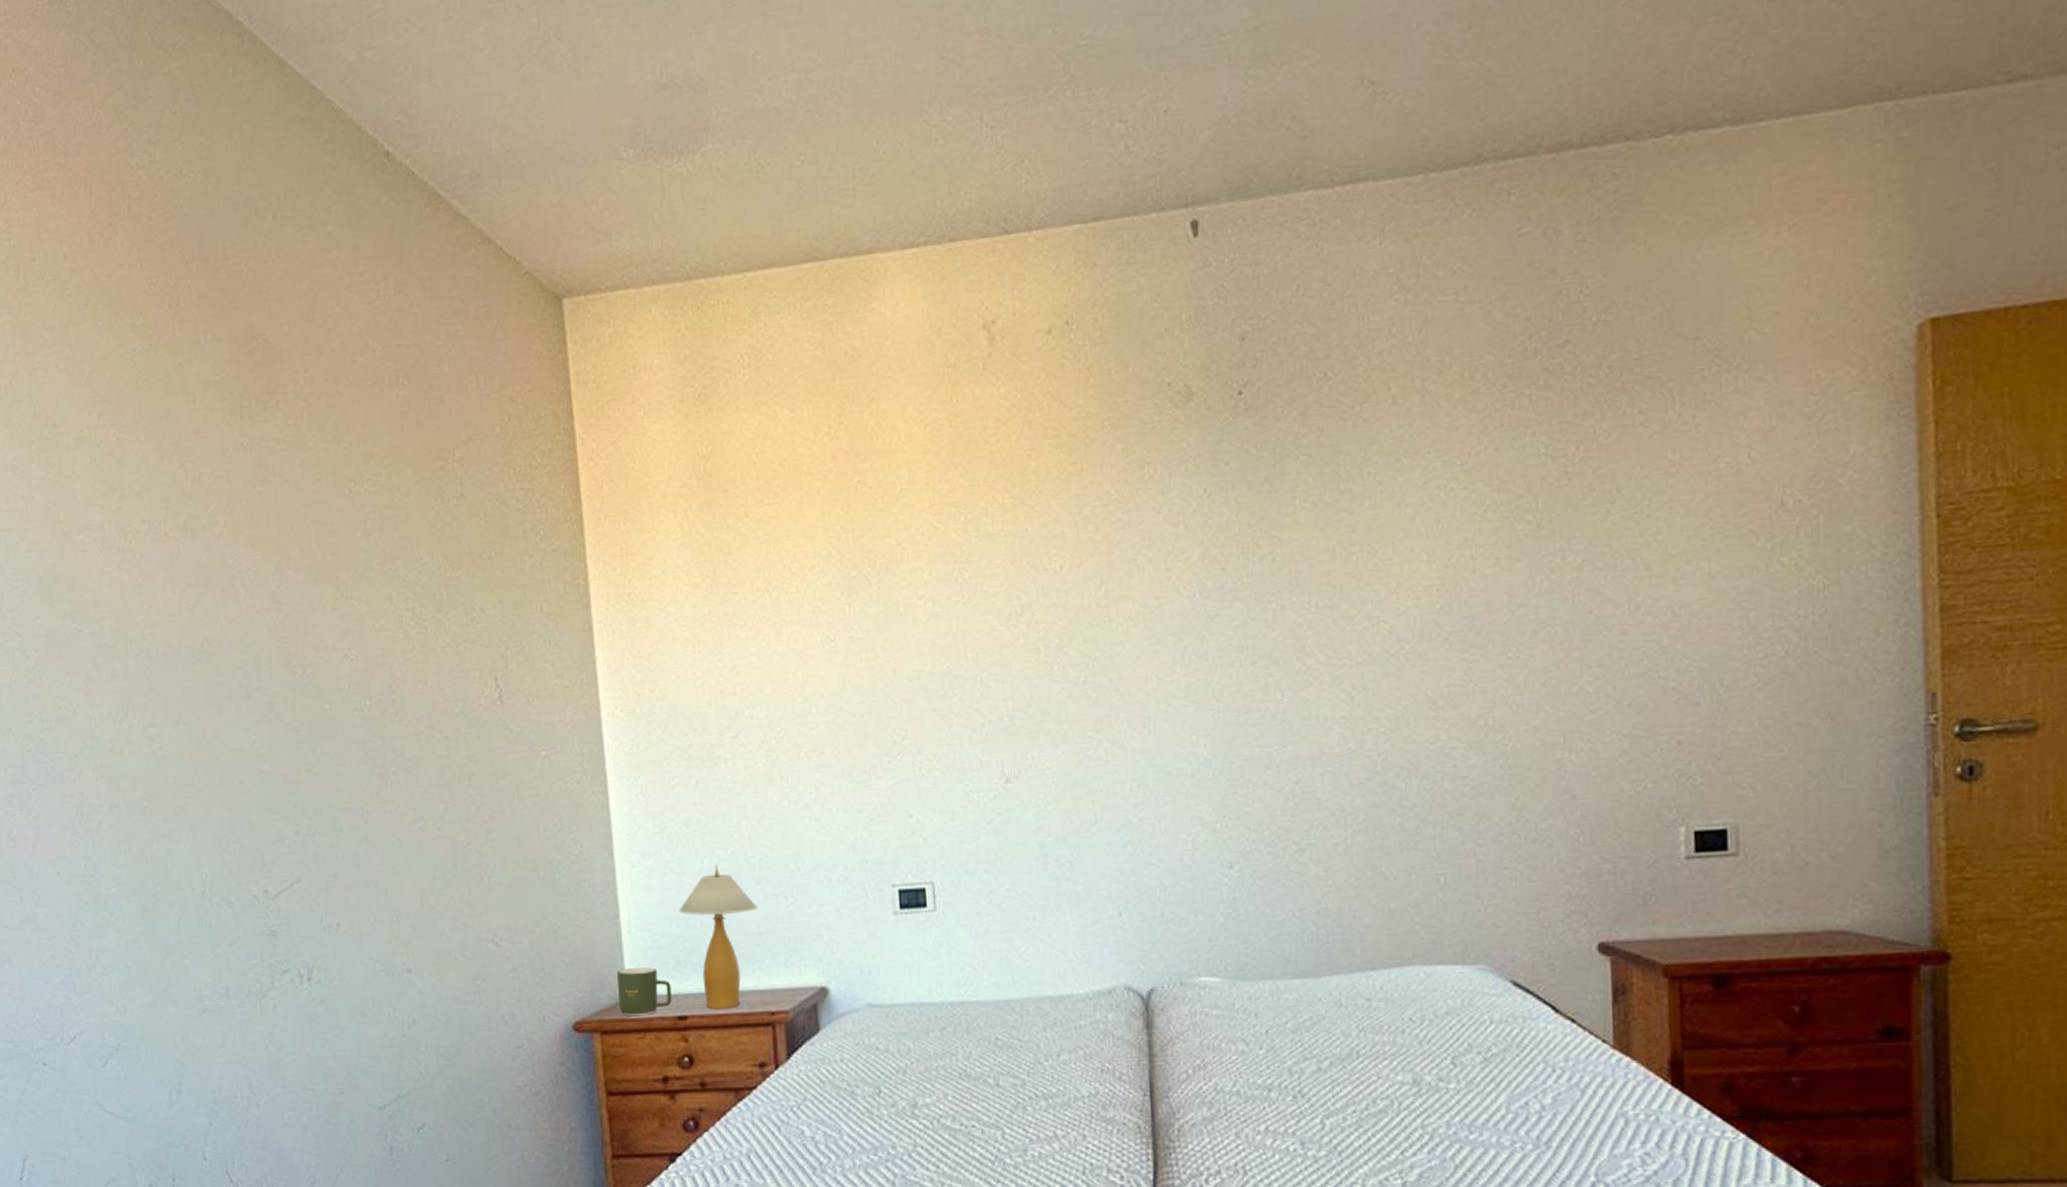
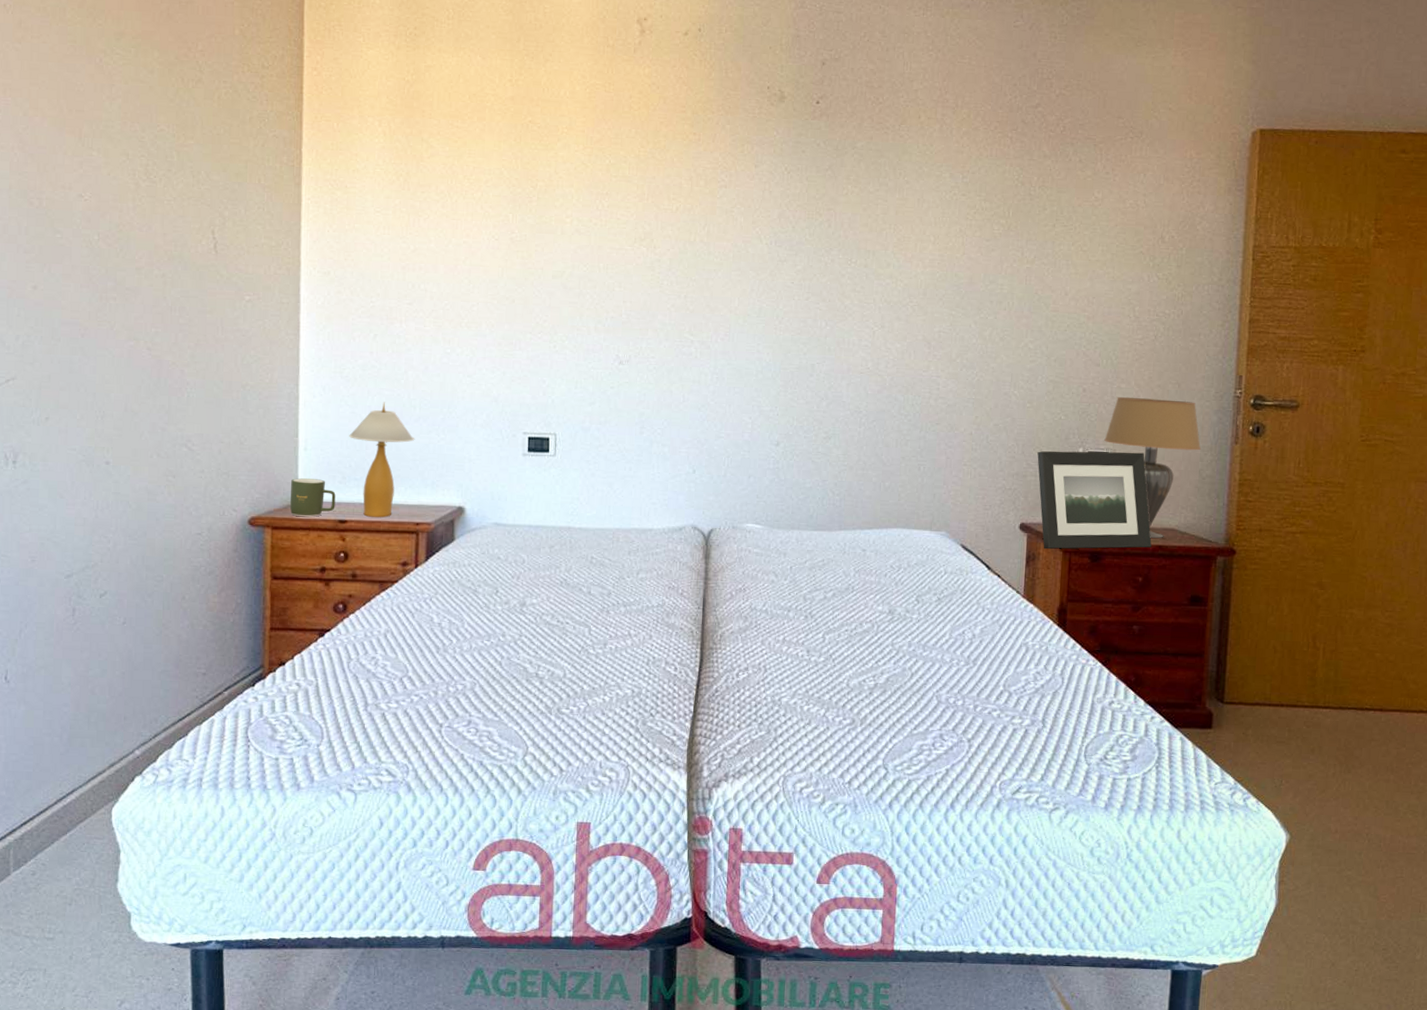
picture frame: none [1615,824,1810,977] -> present [1037,451,1152,550]
table lamp: none [1718,740,1878,948] -> present [1104,397,1201,539]

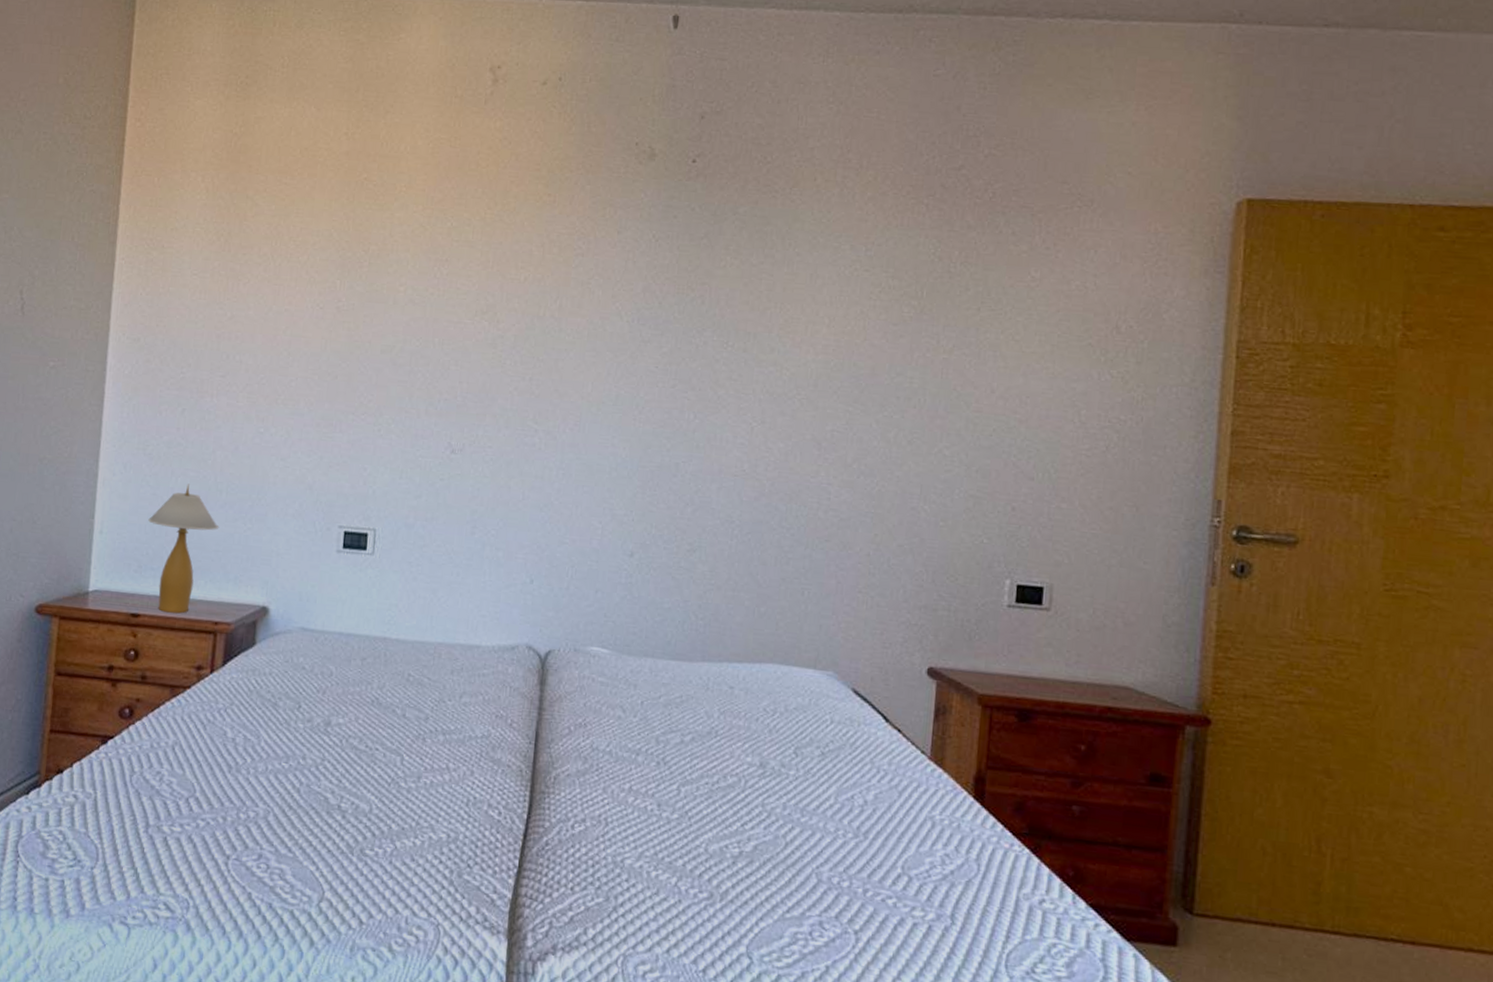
mug: present [290,478,336,518] -> none [80,564,130,609]
picture frame: present [1037,451,1152,550] -> none [951,580,1099,709]
table lamp: present [1104,397,1201,539] -> none [1038,519,1166,699]

